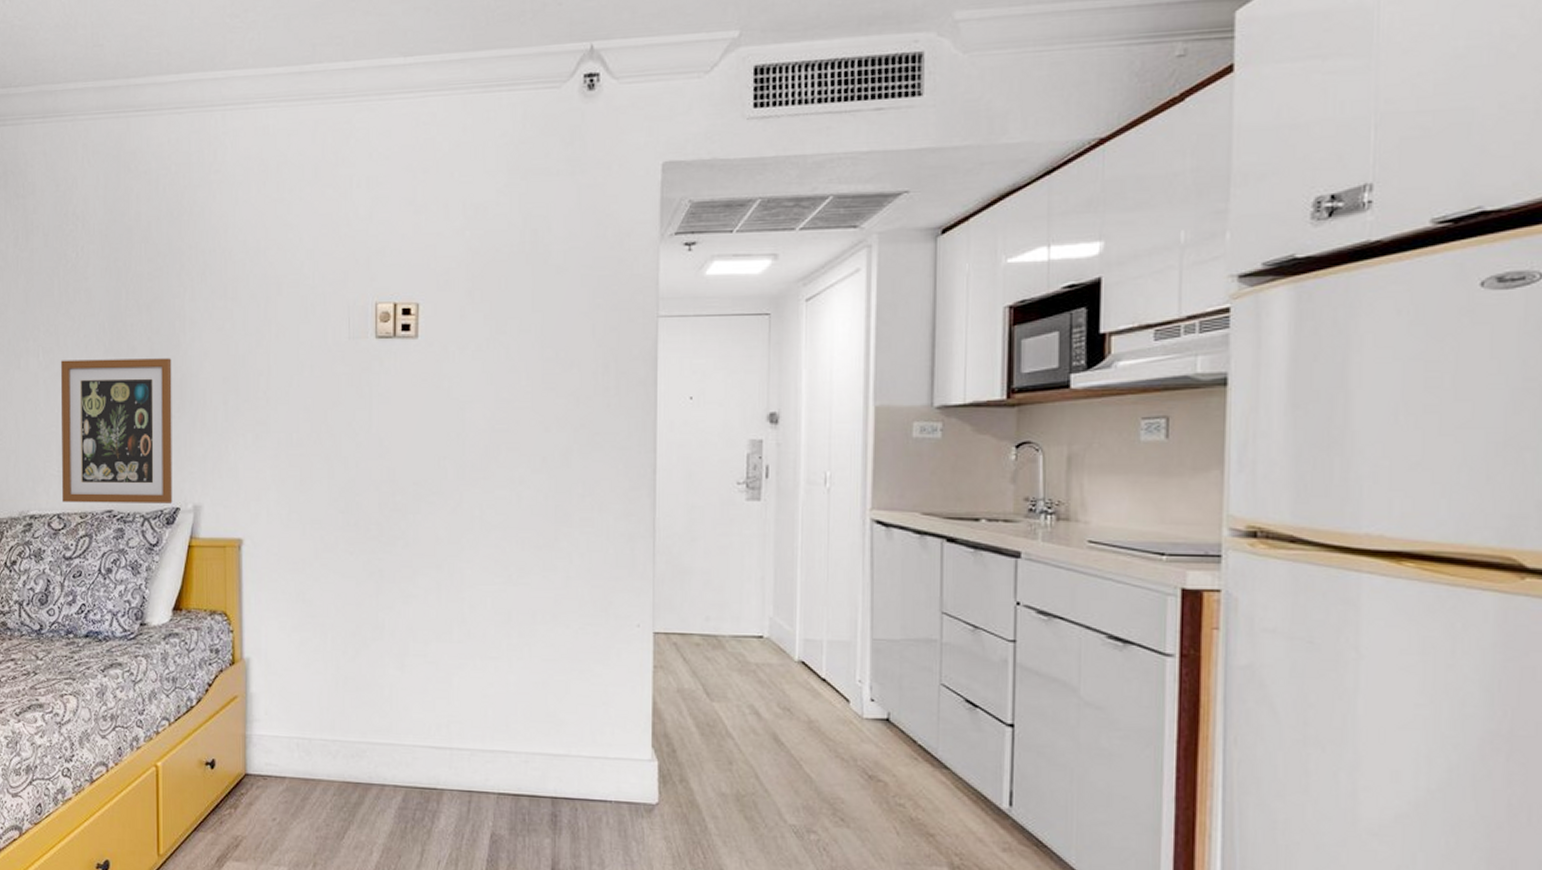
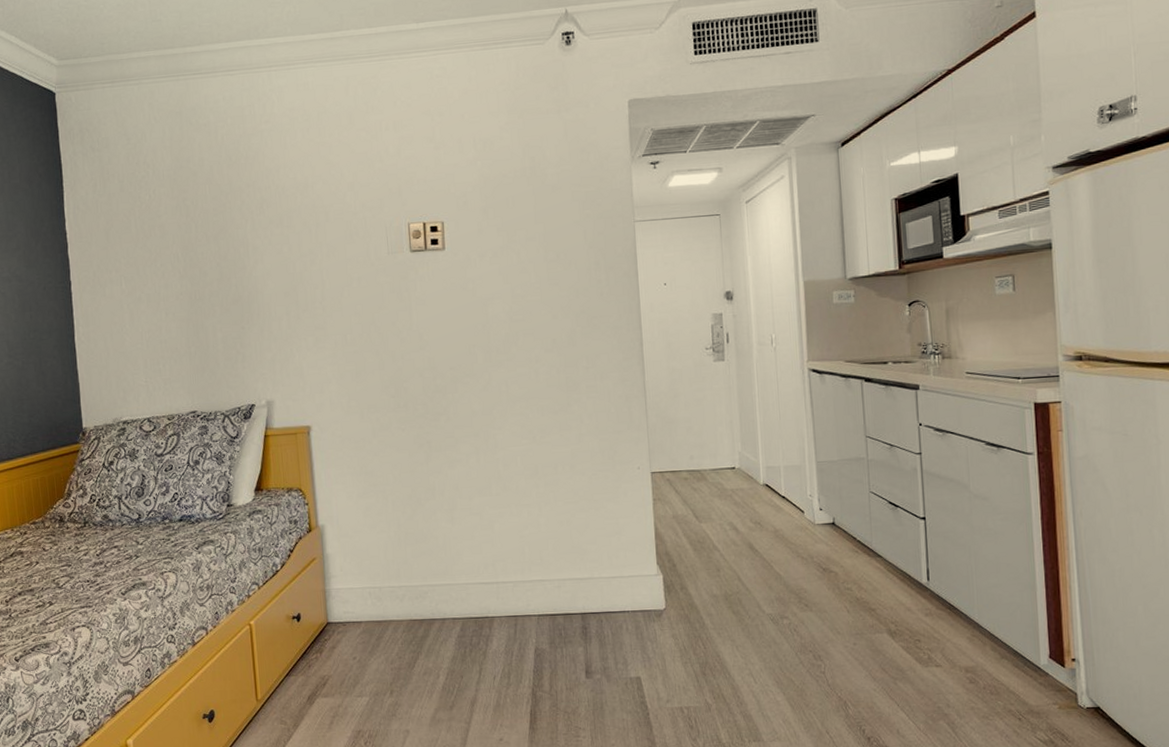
wall art: present [61,358,173,504] -> none [142,279,248,408]

